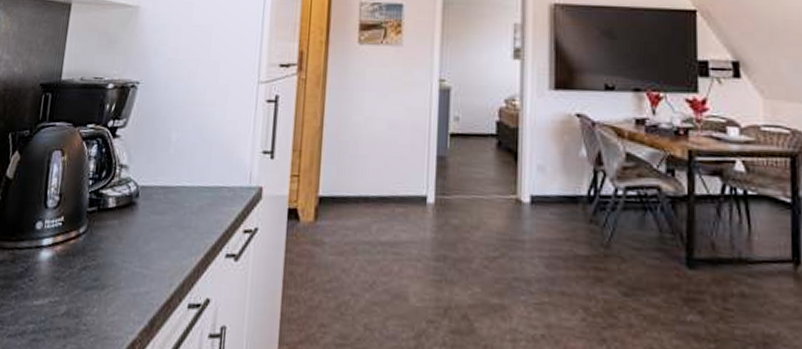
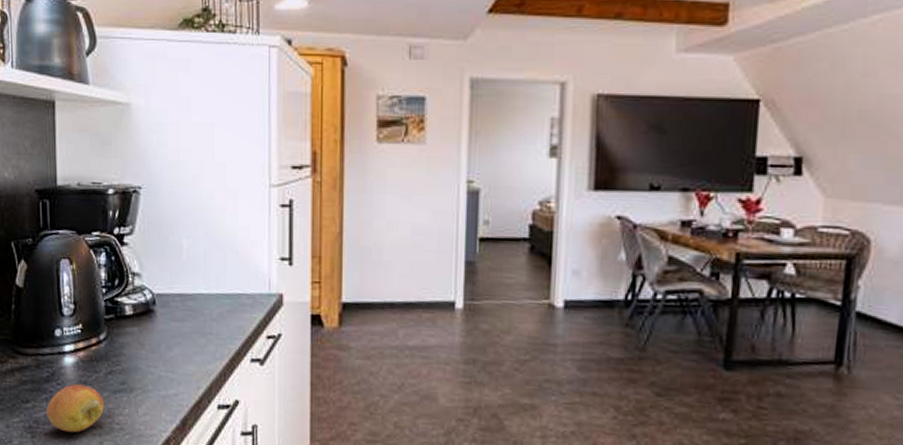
apple: none [13,280,75,335] -> present [46,384,105,433]

